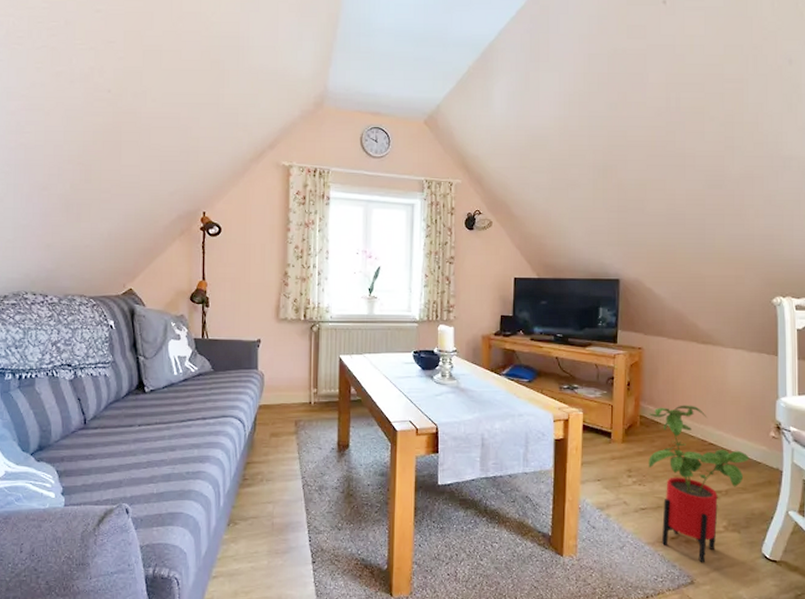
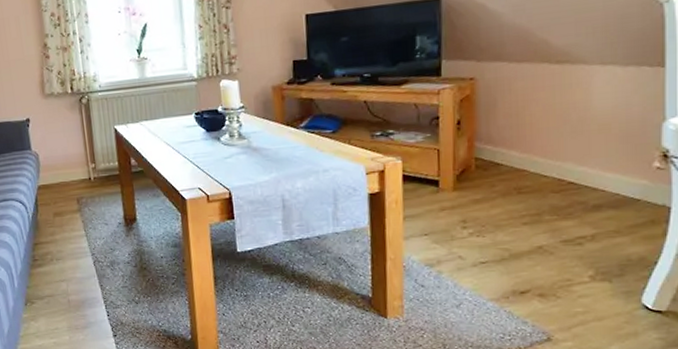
house plant: present [648,405,750,563] -> none [486,139,625,318]

